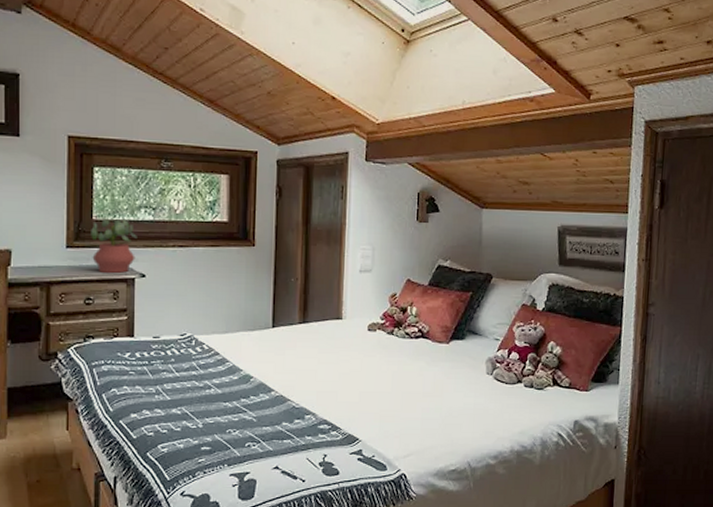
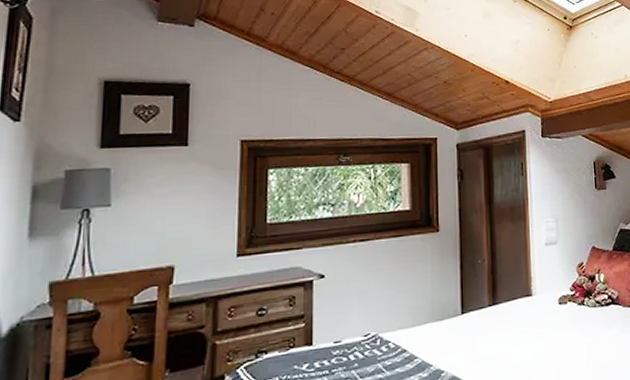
potted plant: present [91,218,137,274] -> none [265,218,315,280]

